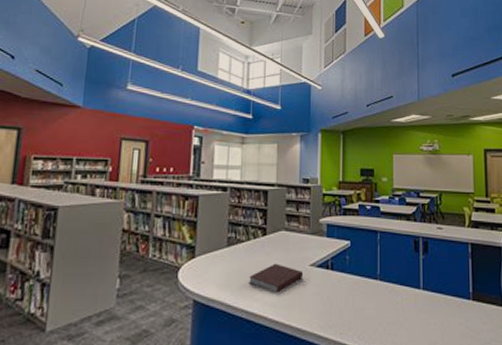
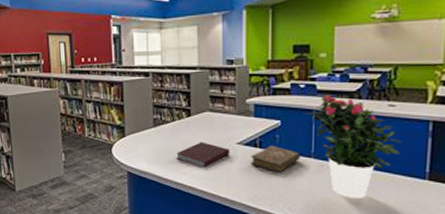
book: none [323,267,367,297] -> present [251,145,300,173]
potted flower: none [372,216,450,322] -> present [305,94,403,198]

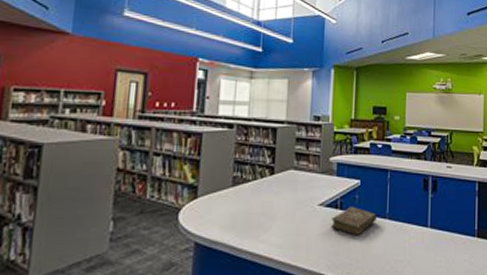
notebook: present [176,142,231,168] -> none [254,203,312,234]
potted flower: present [305,94,403,198] -> none [382,155,458,259]

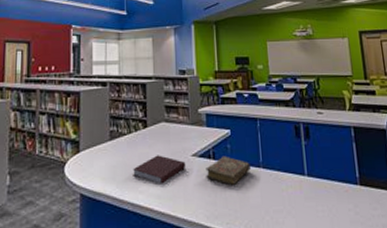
notebook: none [254,203,312,234] -> present [133,155,186,184]

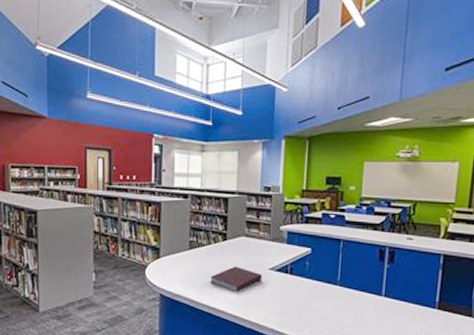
book: present [206,155,251,186] -> none [281,272,327,299]

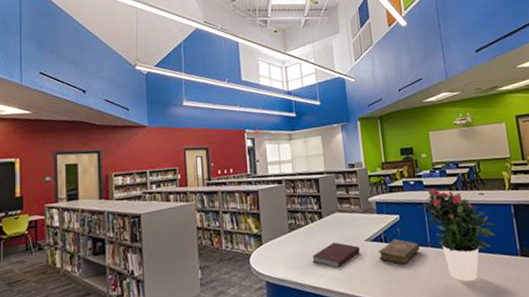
book: none [281,272,327,299] -> present [378,238,420,265]
potted flower: none [334,225,418,325] -> present [418,188,496,281]

